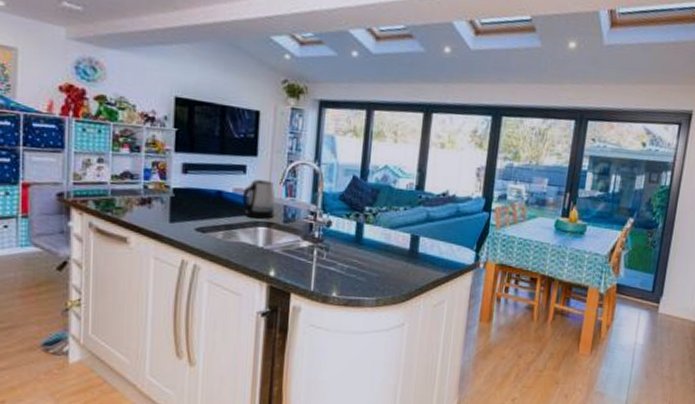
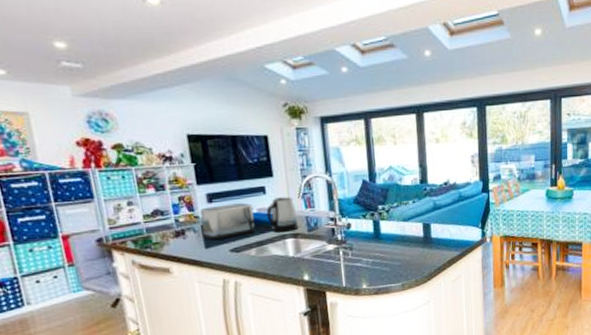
toaster: none [171,177,230,216] -> present [200,203,256,240]

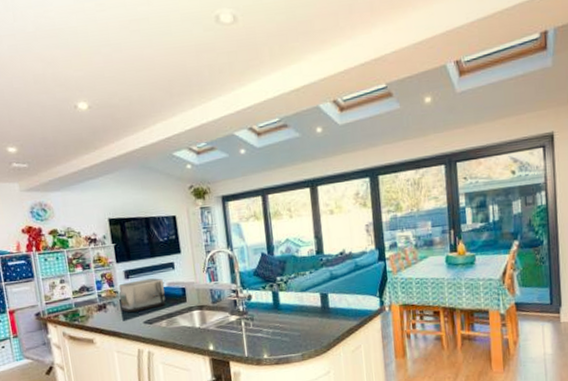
kettle: present [266,196,299,233] -> none [175,270,204,306]

